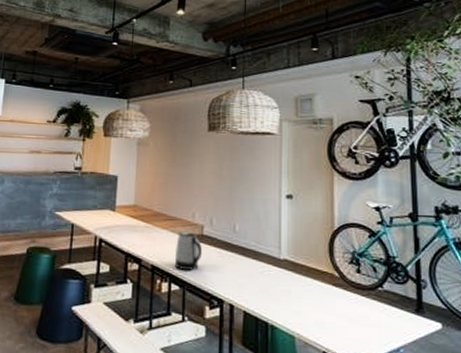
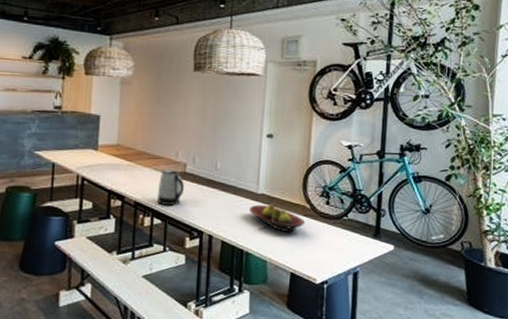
fruit bowl: none [271,271,335,305] -> present [249,204,306,233]

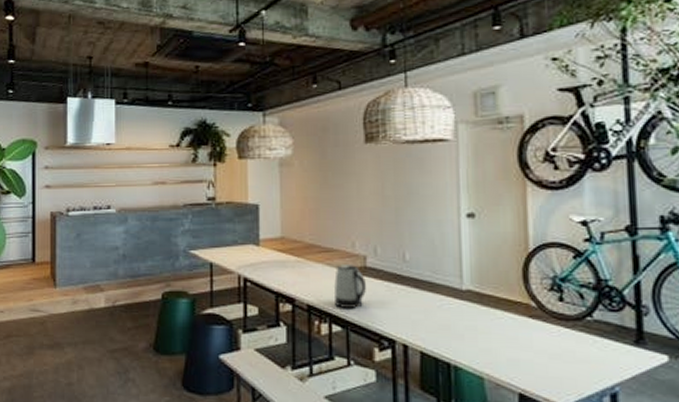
fruit bowl: present [249,204,306,233] -> none [452,302,532,340]

